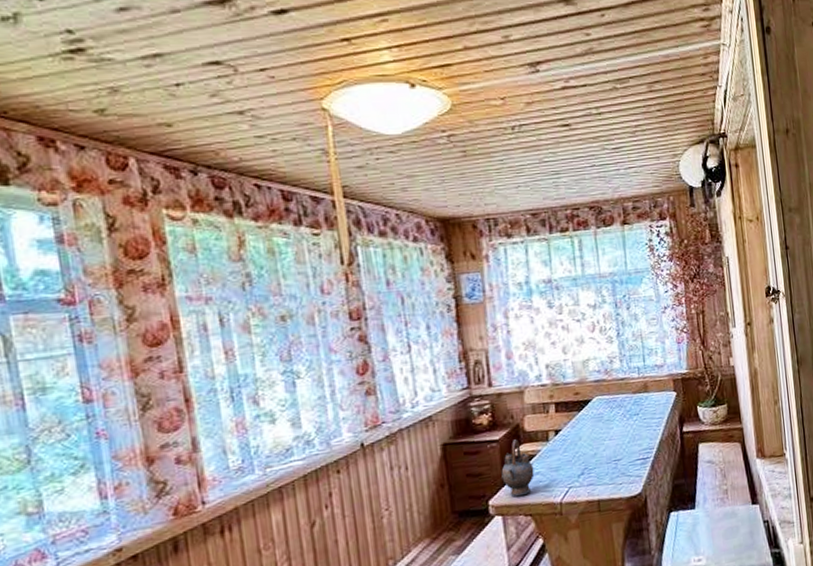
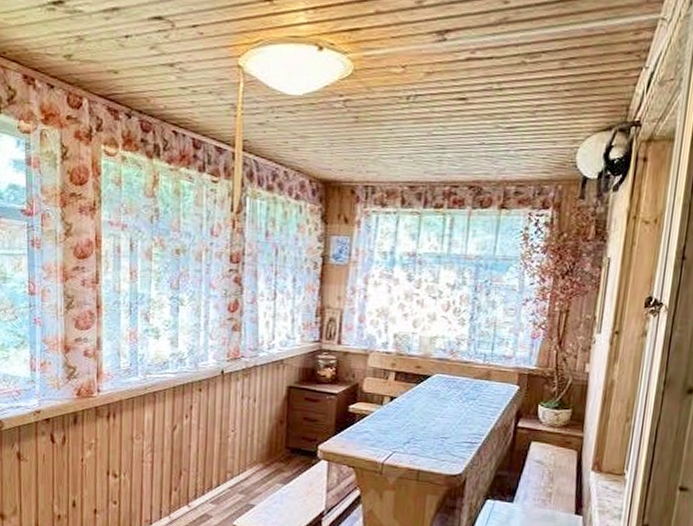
teapot: present [500,439,534,497] -> none [333,396,364,449]

